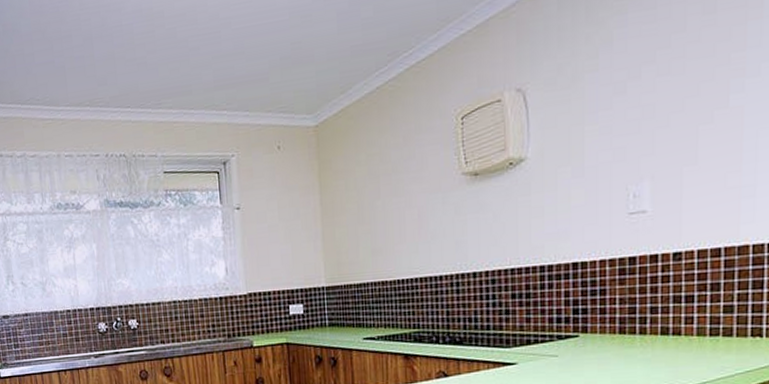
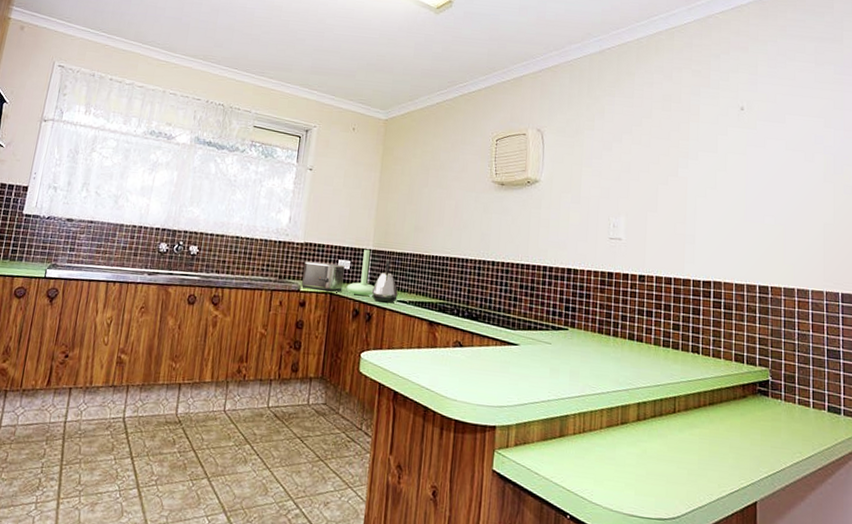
toaster: none [251,310,299,344] -> present [301,261,345,293]
paper towel holder: none [303,287,335,341] -> present [346,249,374,297]
kettle: none [332,295,364,344] -> present [371,260,398,303]

